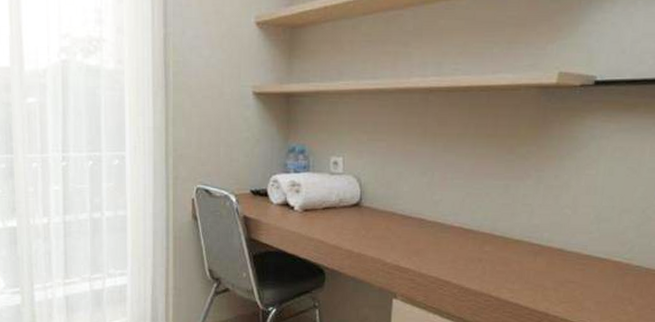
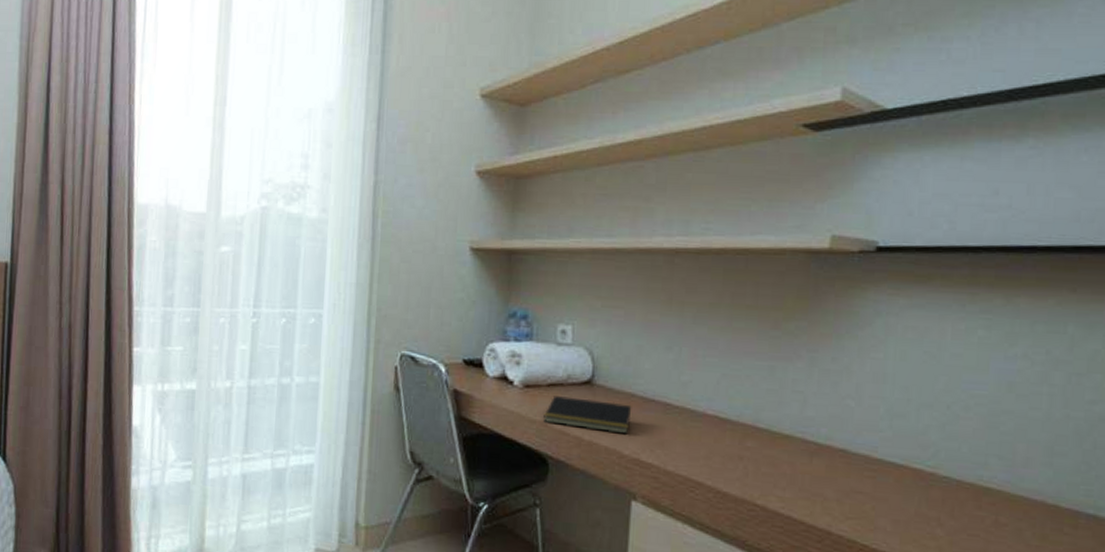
notepad: none [320,217,393,246] -> present [543,396,632,435]

